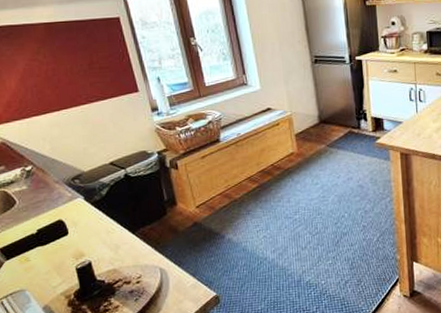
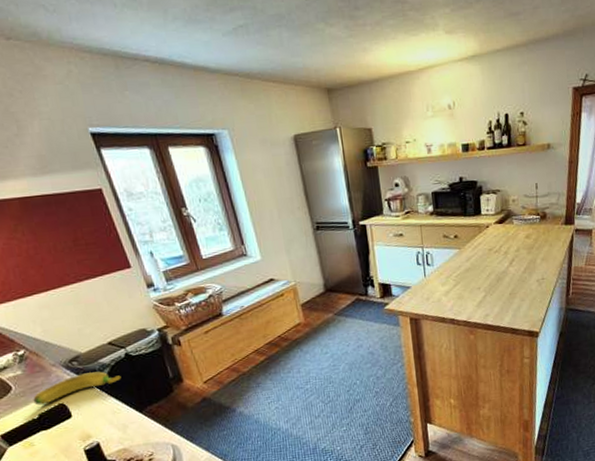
banana: none [34,190,119,221] -> present [33,371,122,405]

